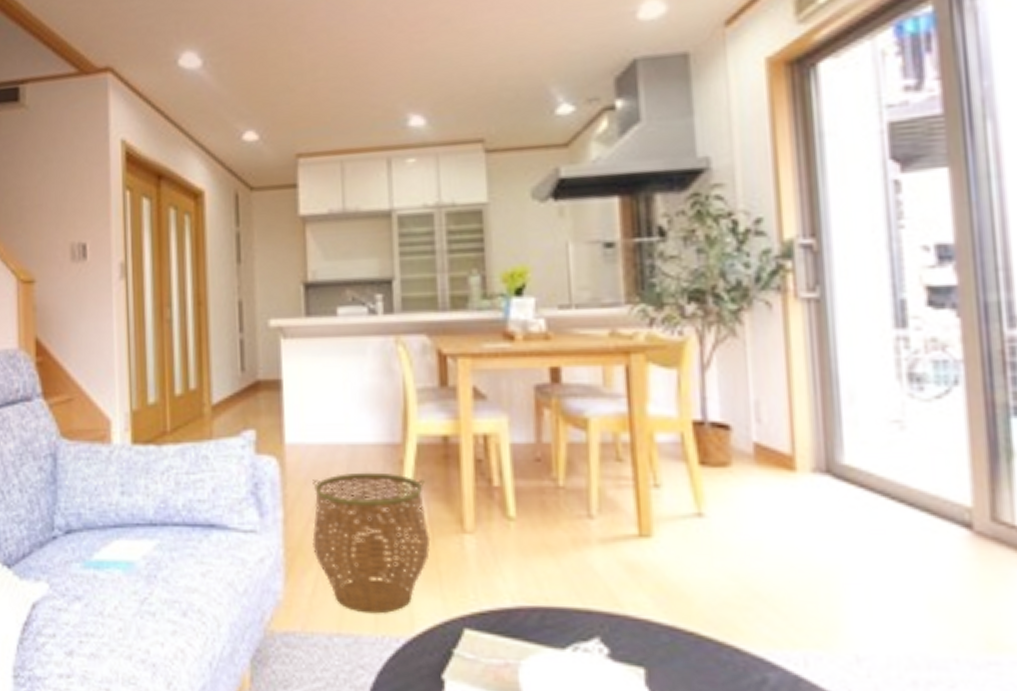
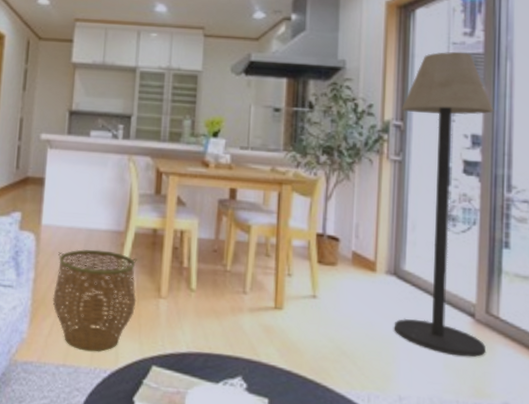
floor lamp: none [811,117,997,591] -> present [394,52,494,357]

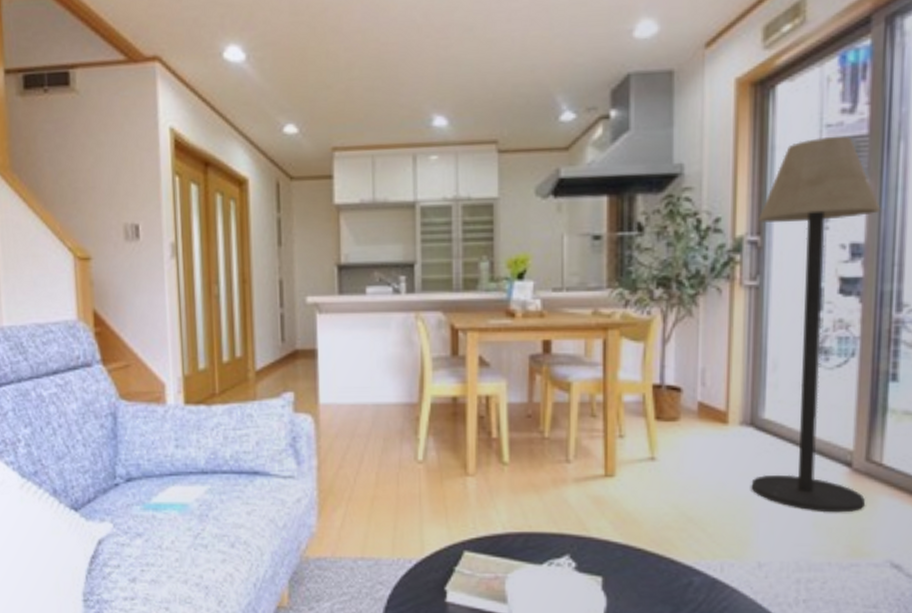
basket: present [52,249,137,352] -> none [342,427,440,541]

